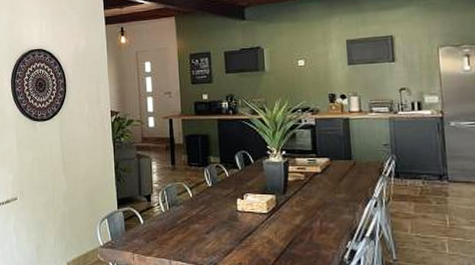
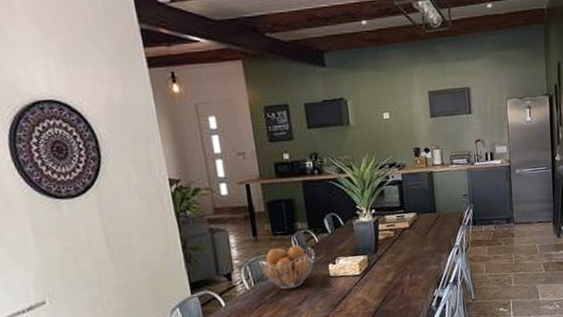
fruit basket: none [175,177,225,217] -> present [259,245,315,290]

